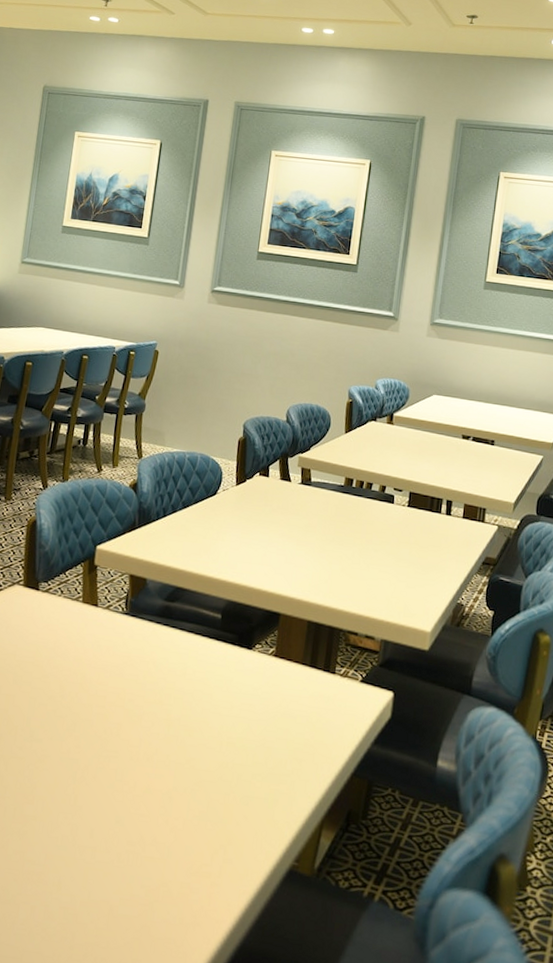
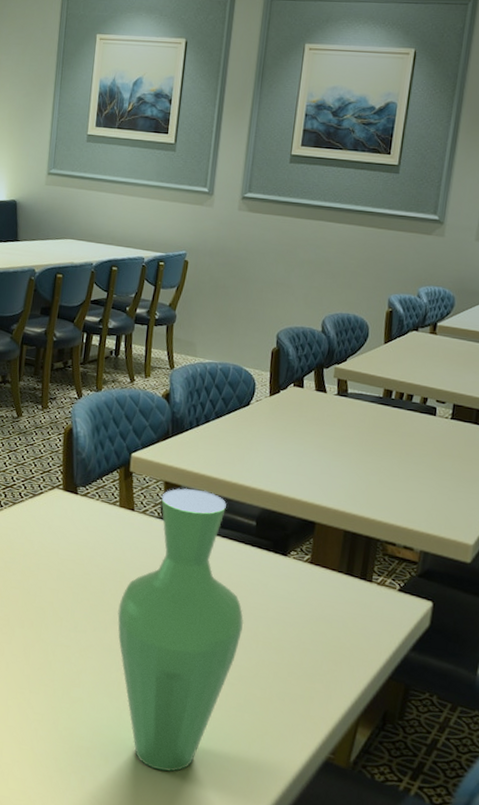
vase: none [76,580,208,894] -> present [117,487,244,772]

